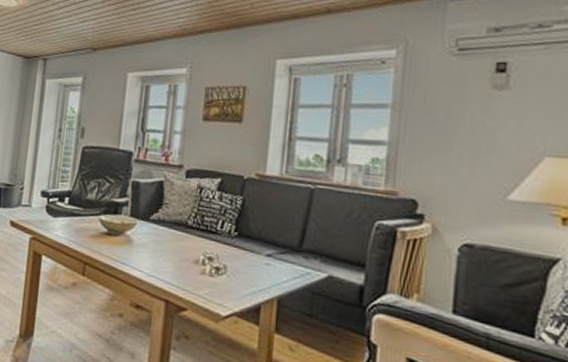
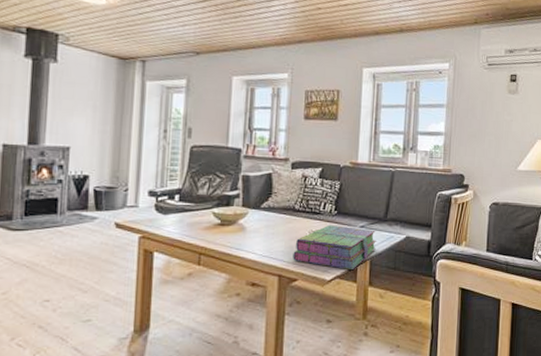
stack of books: none [182,248,287,309] -> present [293,225,376,271]

